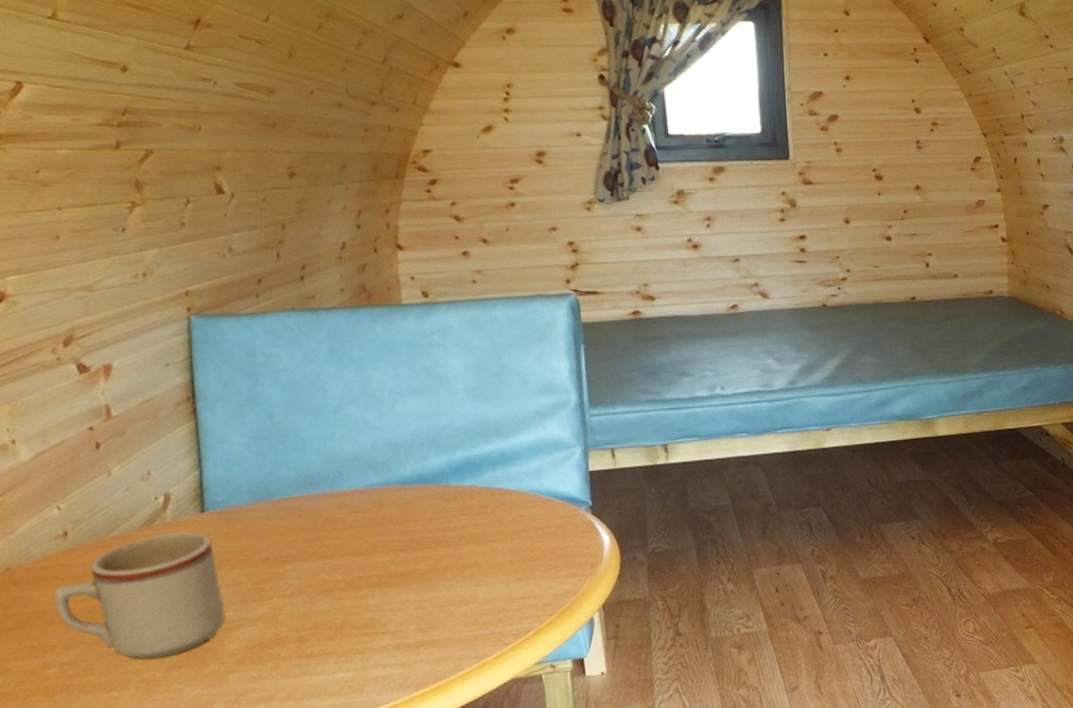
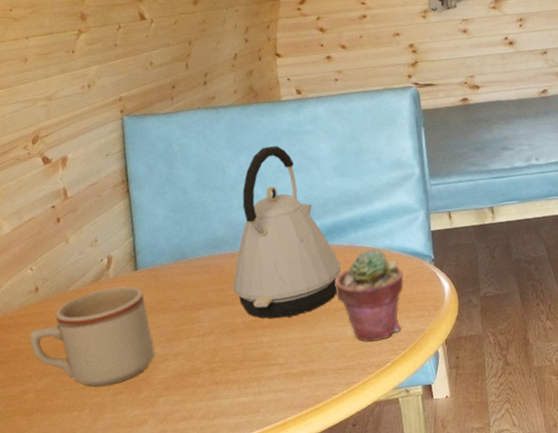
kettle: none [332,360,474,576] -> present [233,146,341,319]
potted succulent: none [465,491,553,607] -> present [335,249,404,343]

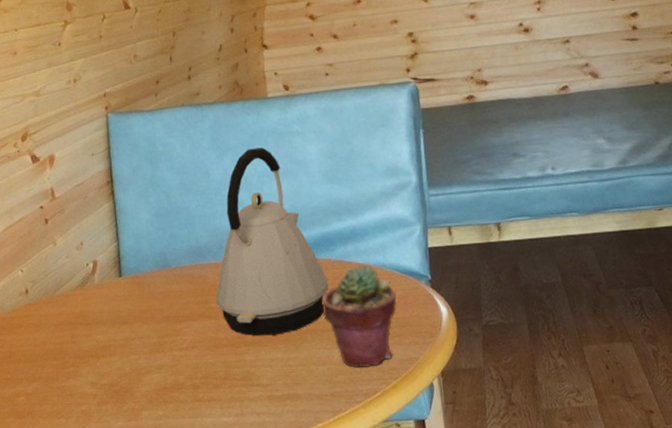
mug: present [29,286,155,387] -> none [20,292,139,395]

